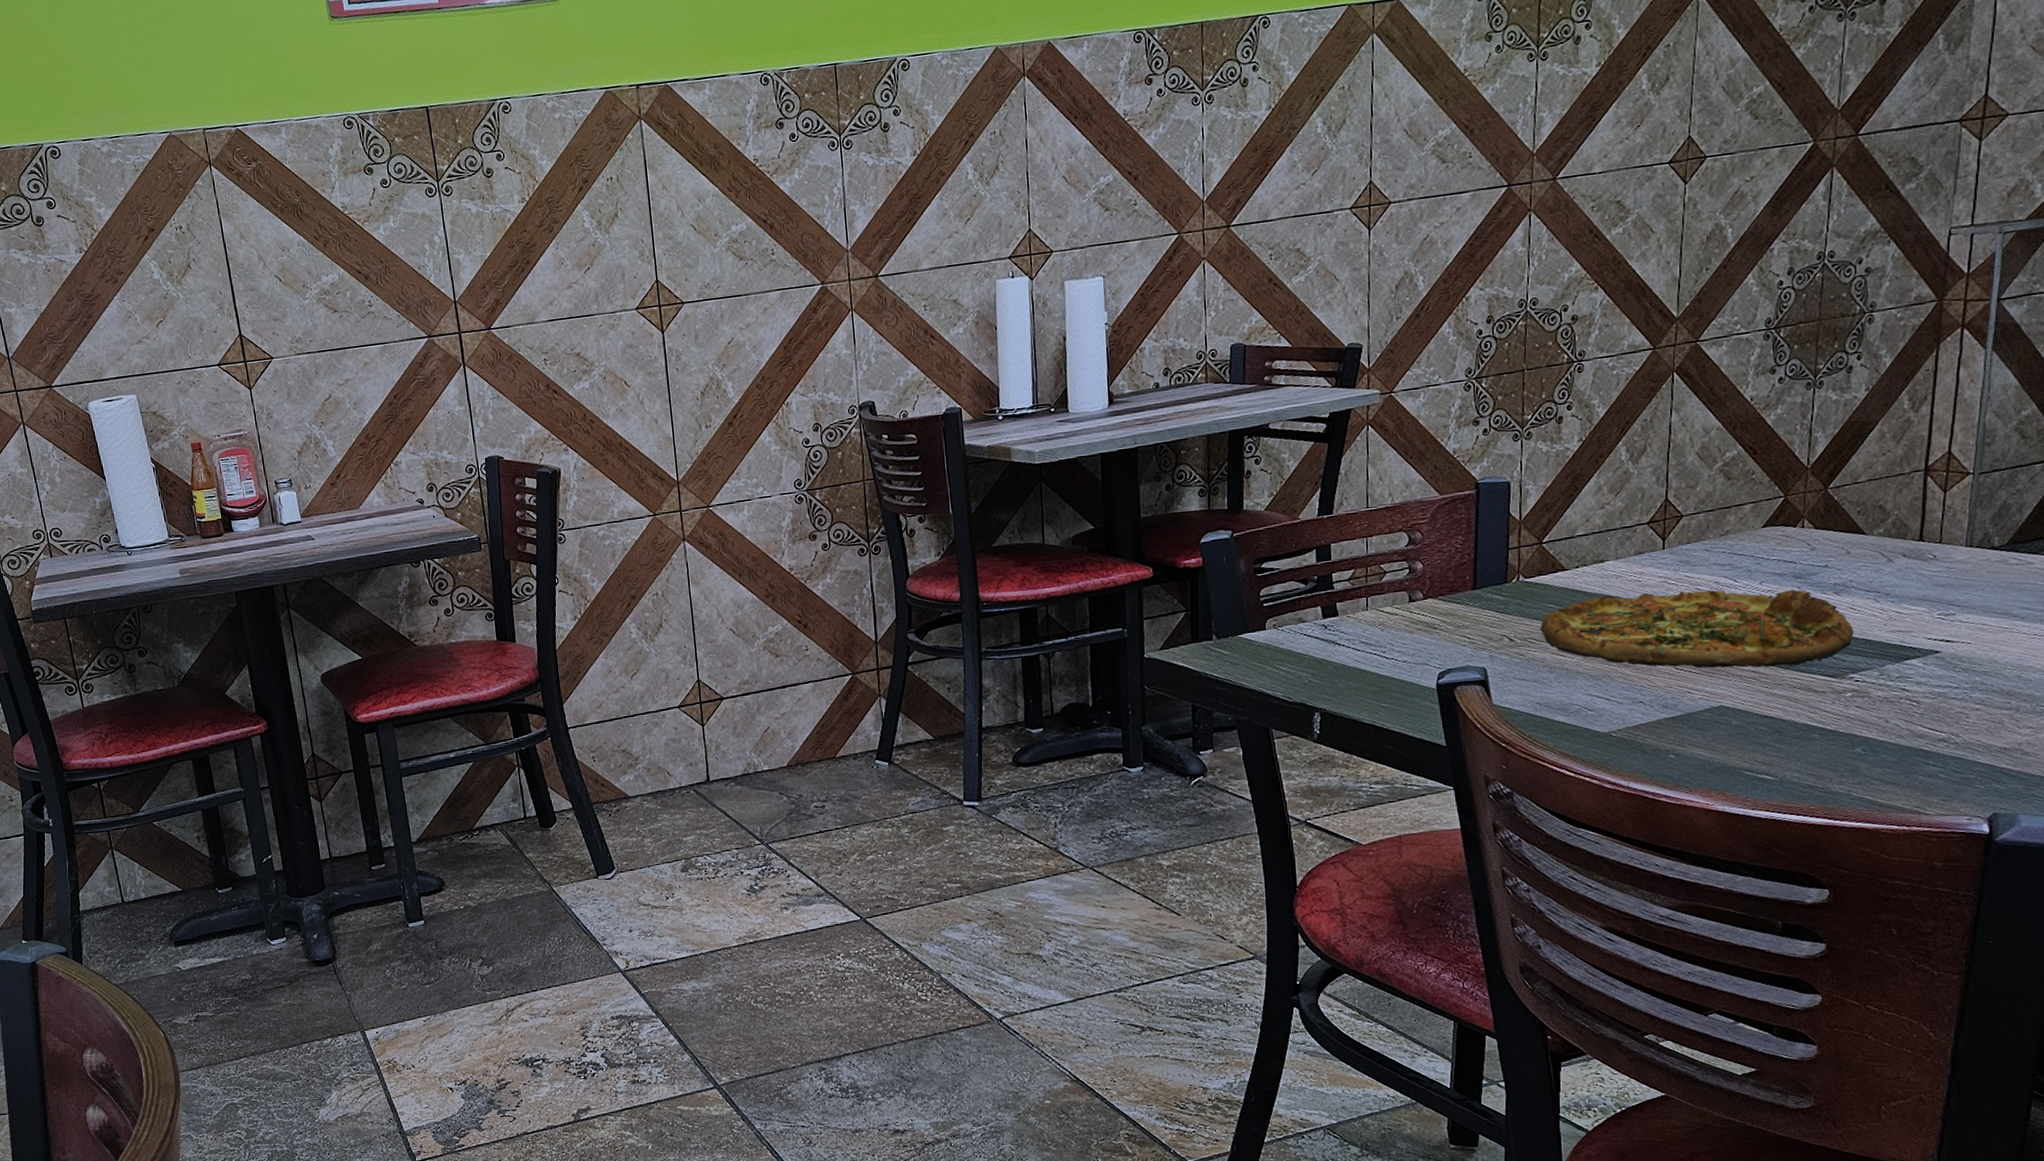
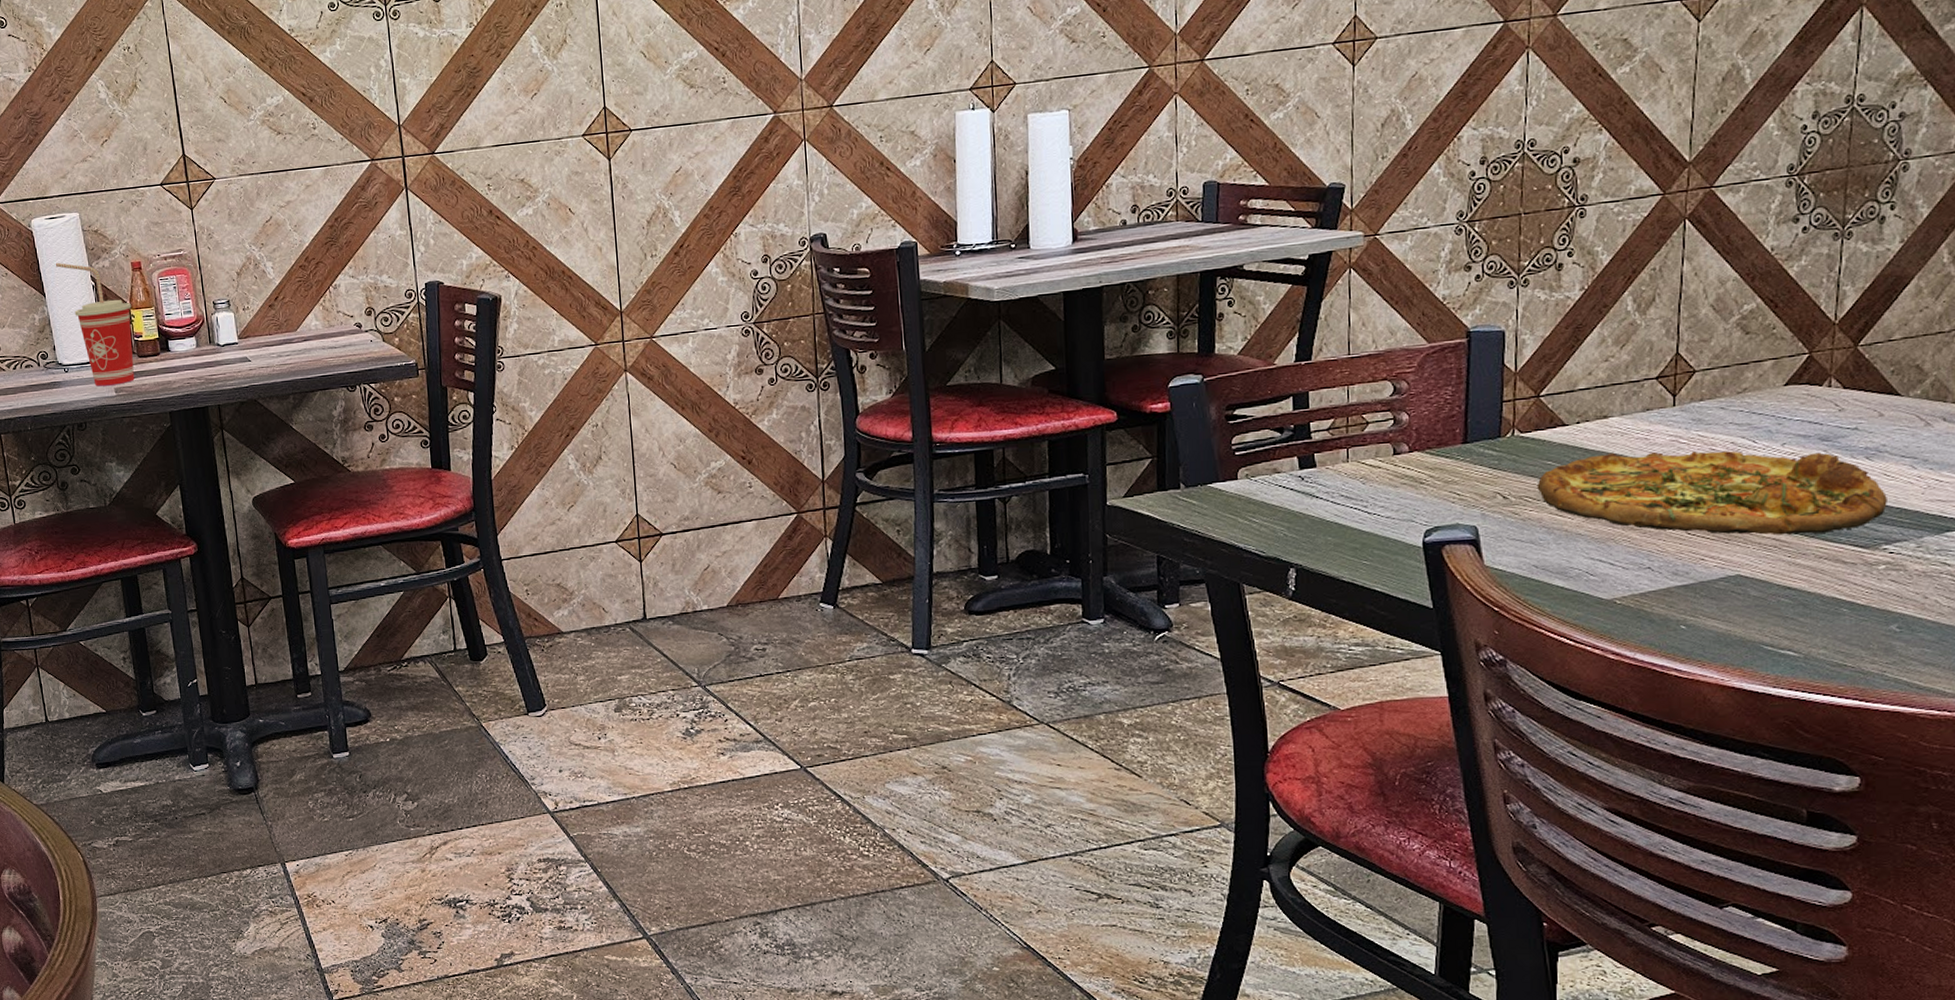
beverage cup: none [114,445,199,569] -> present [55,262,135,387]

